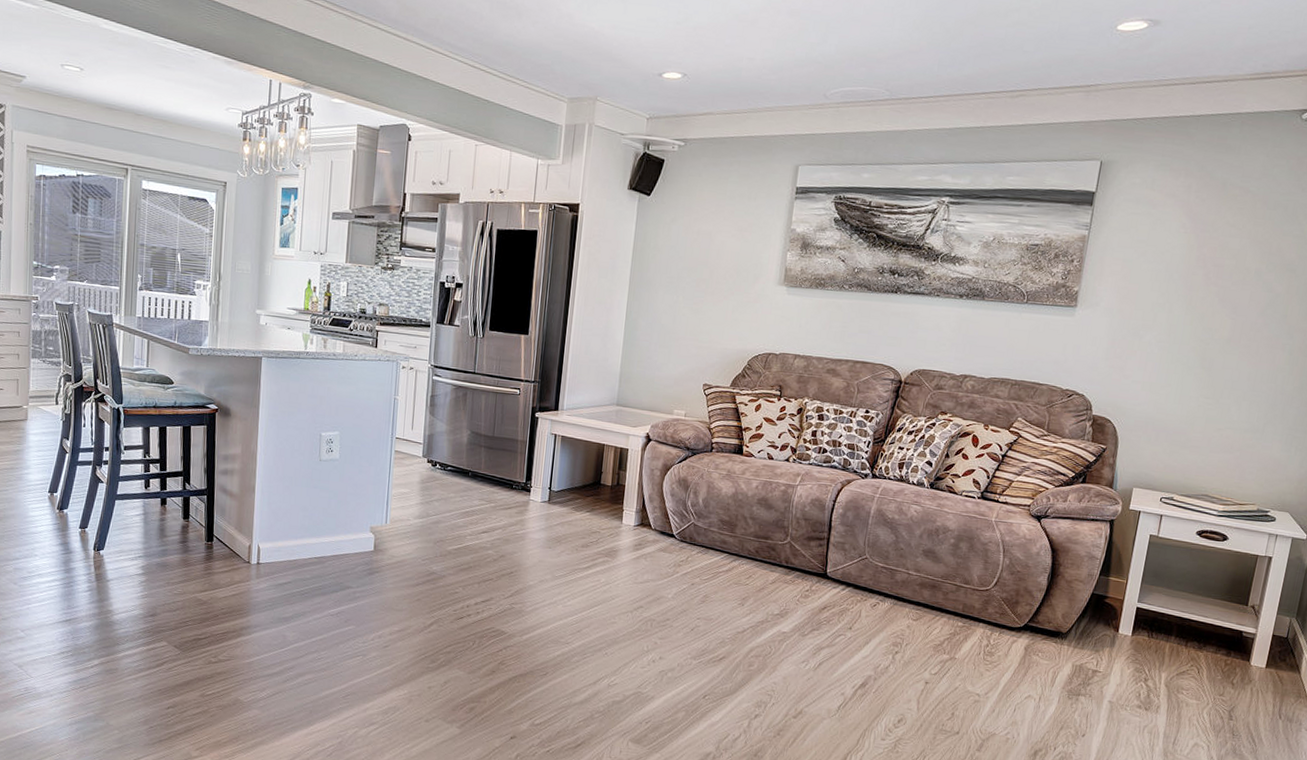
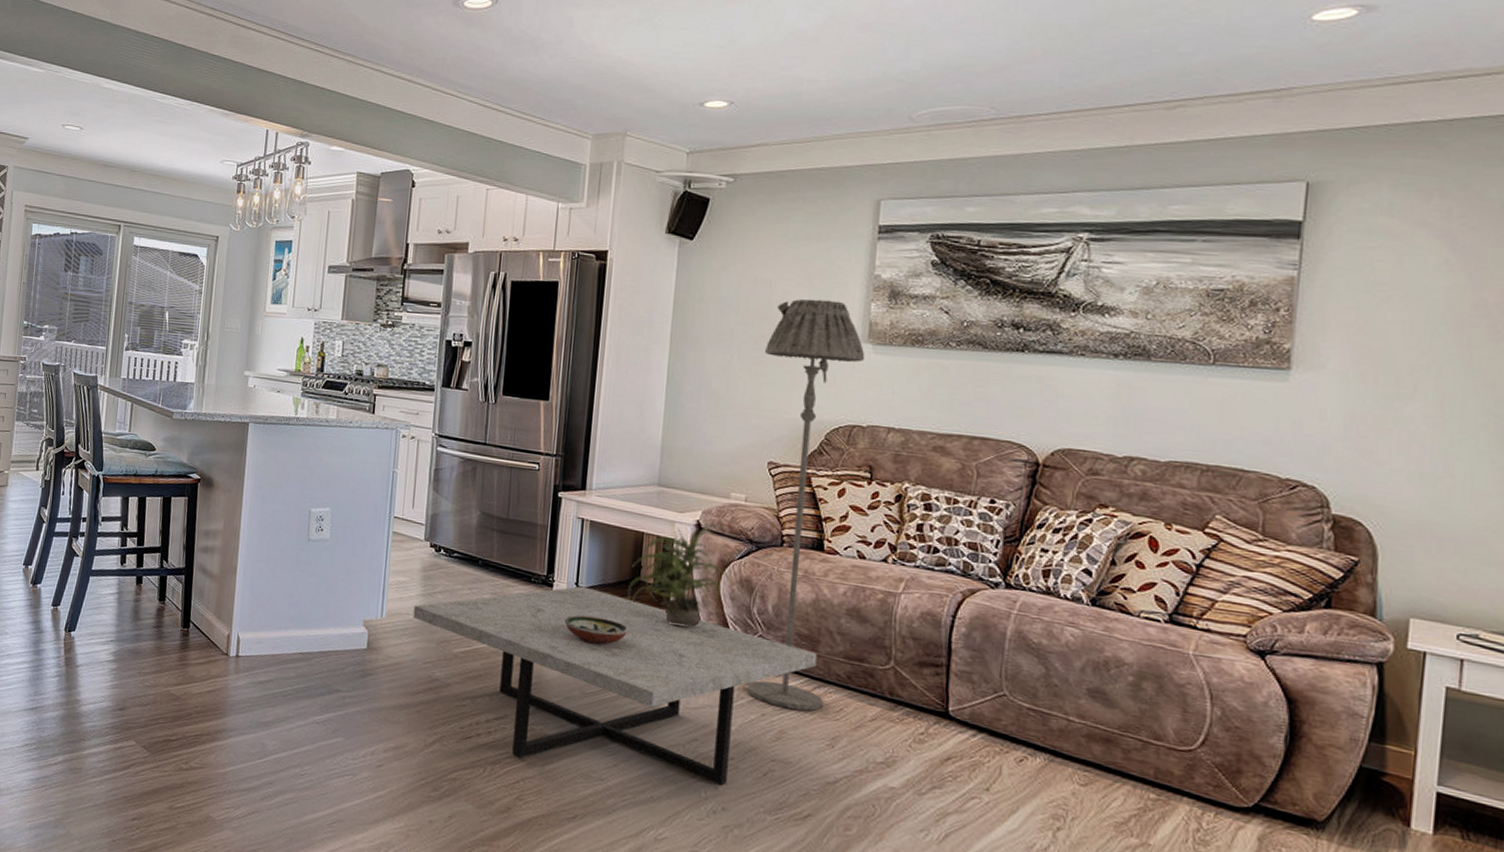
coffee table: none [413,490,735,641] -> present [413,586,817,786]
decorative bowl: none [539,513,591,537] -> present [564,615,629,645]
potted plant: none [590,435,675,519] -> present [627,523,735,627]
floor lamp: none [680,248,781,579] -> present [746,299,865,711]

